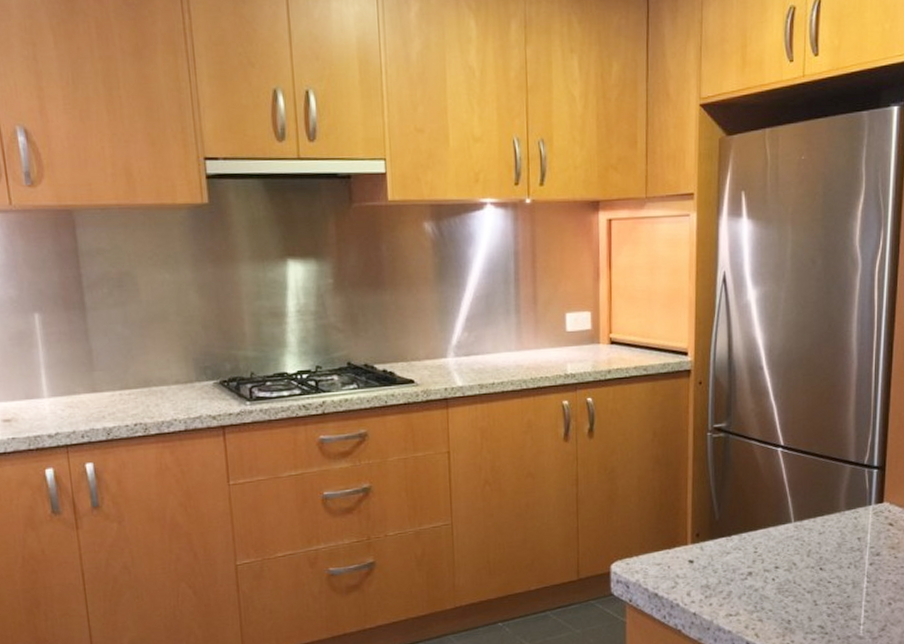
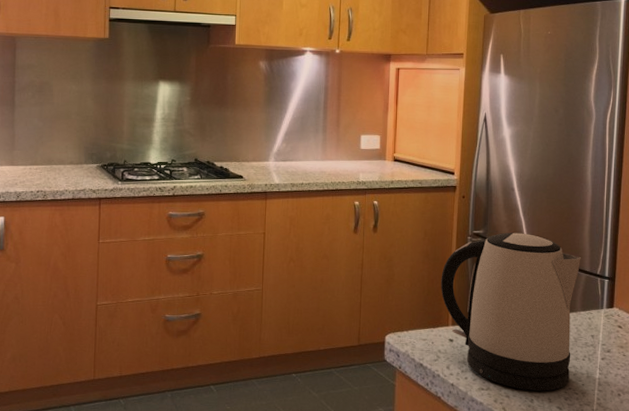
kettle: none [676,421,845,611] -> present [441,232,581,391]

